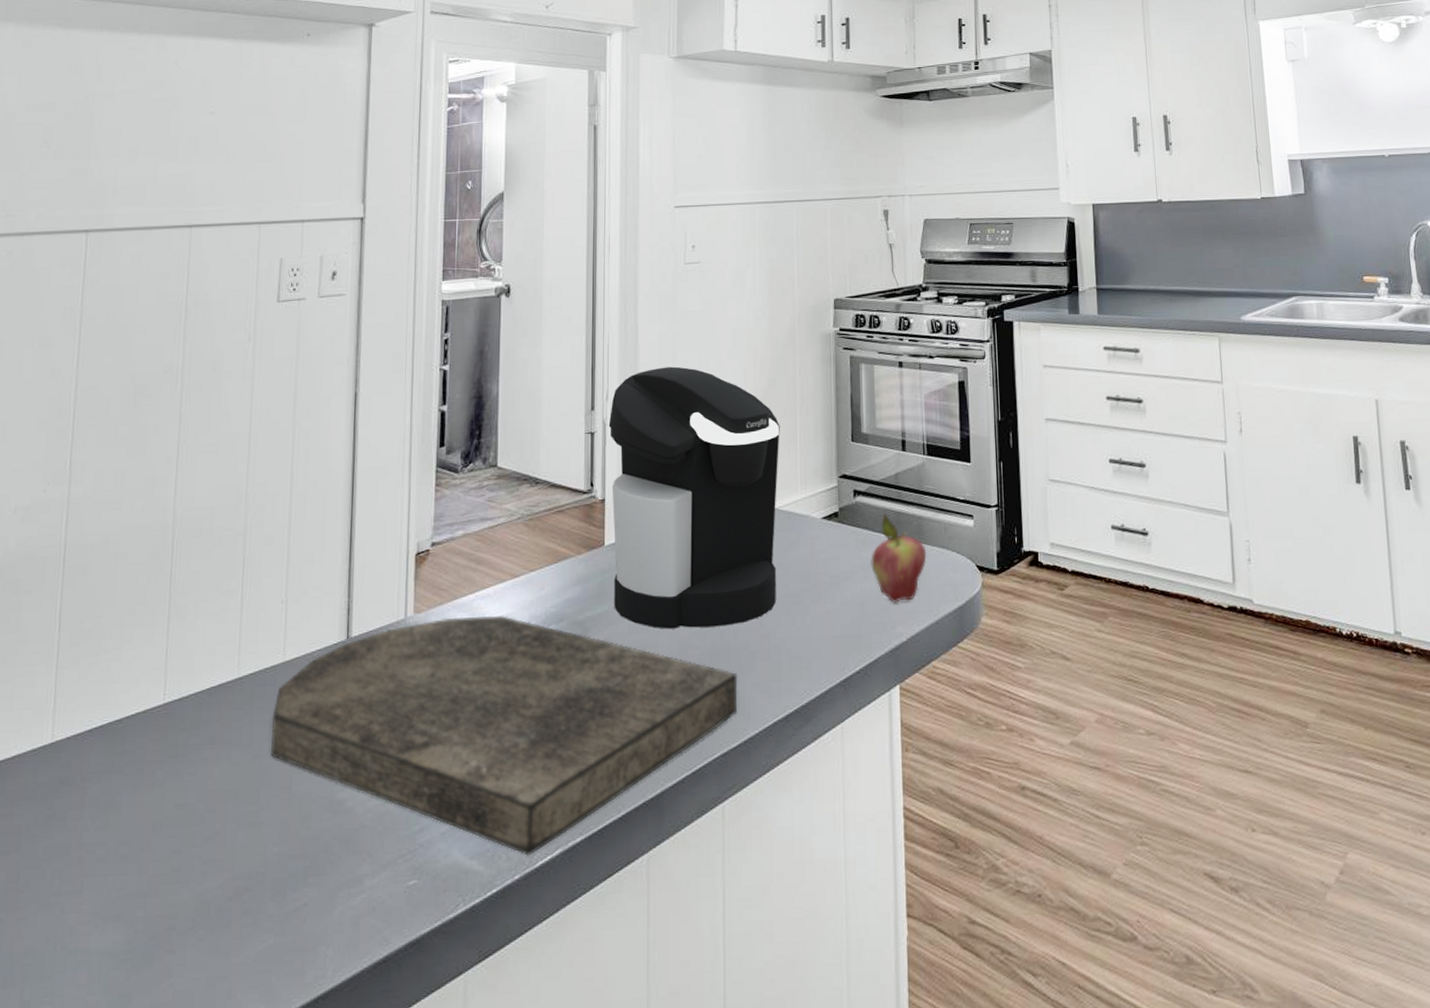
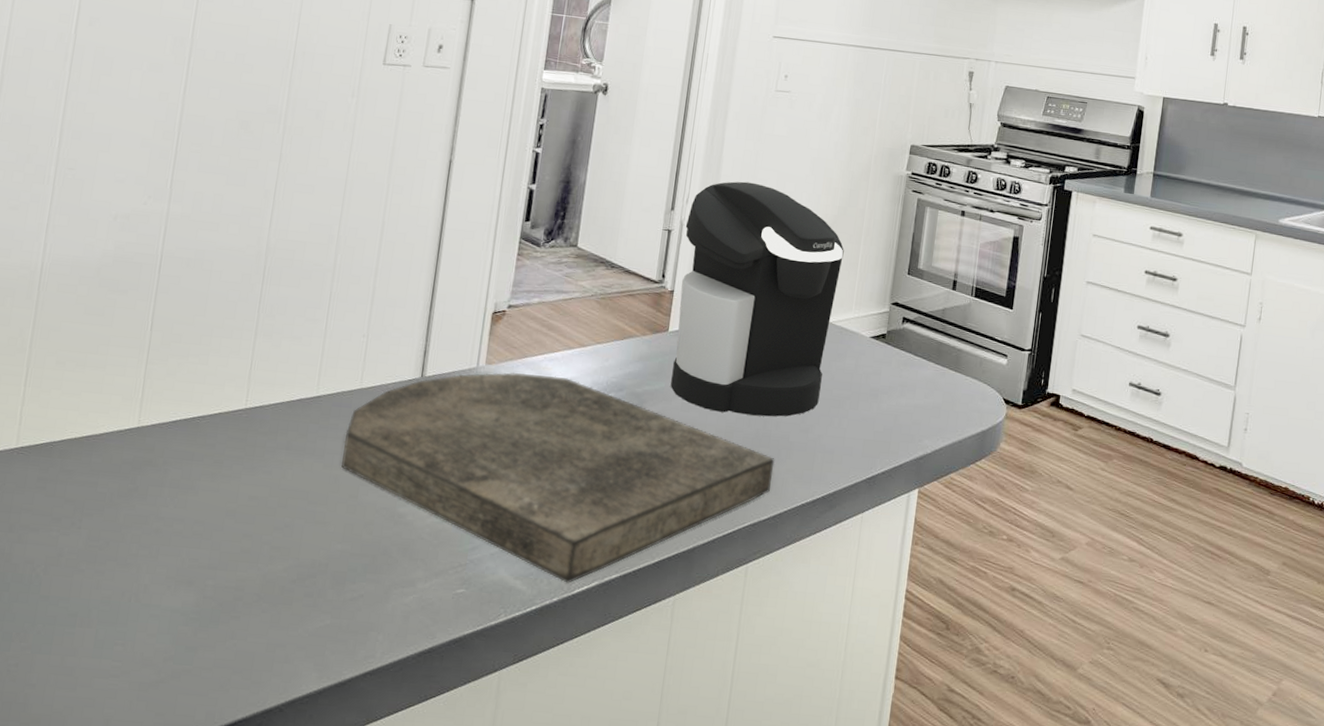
fruit: present [871,513,927,604] -> none [908,341,961,421]

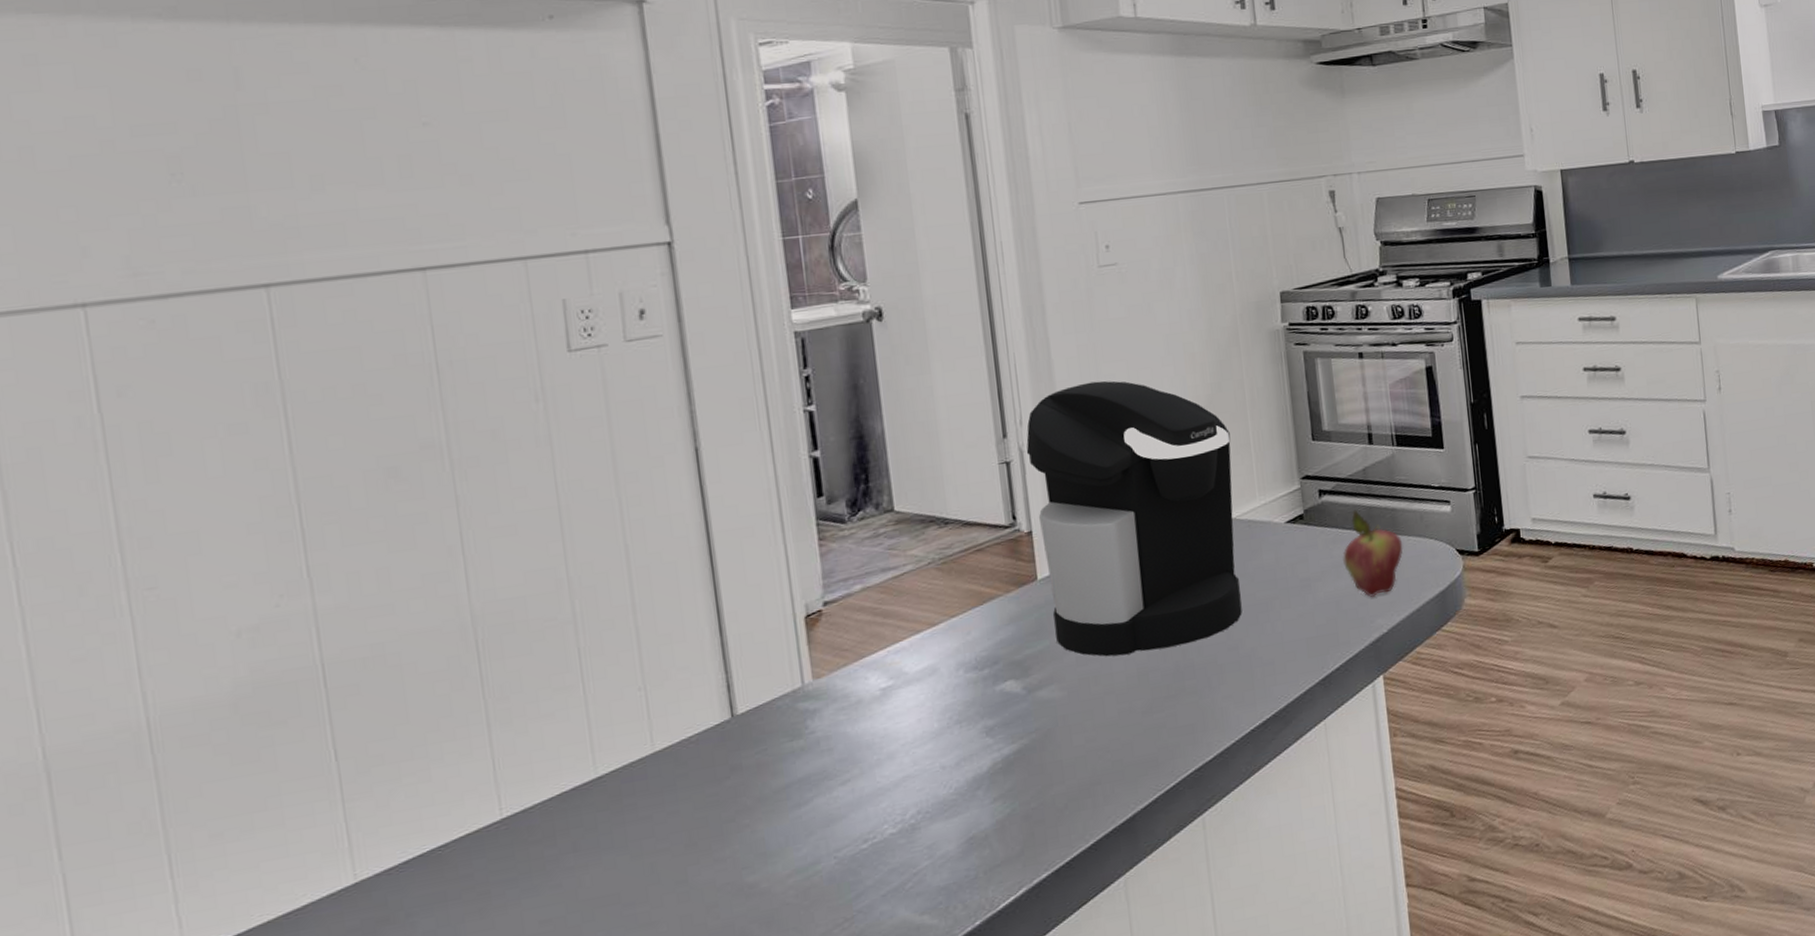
cutting board: present [341,372,775,583] -> none [648,667,1209,901]
fruit: none [908,341,961,421] -> present [1343,509,1403,598]

